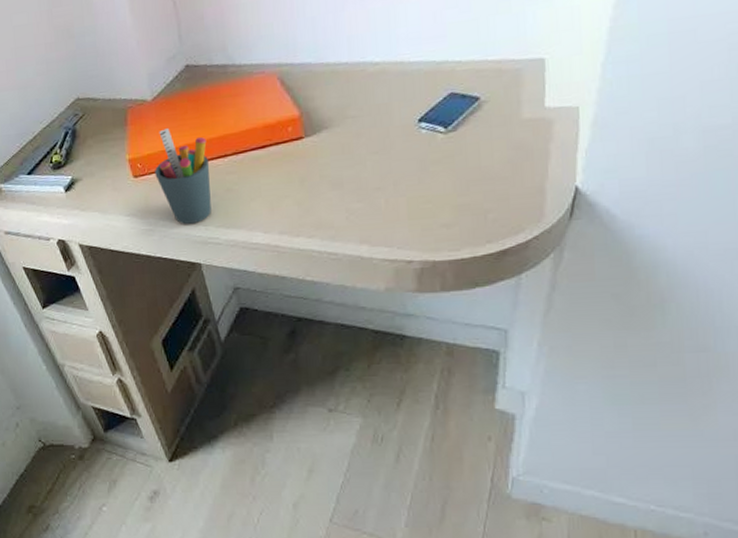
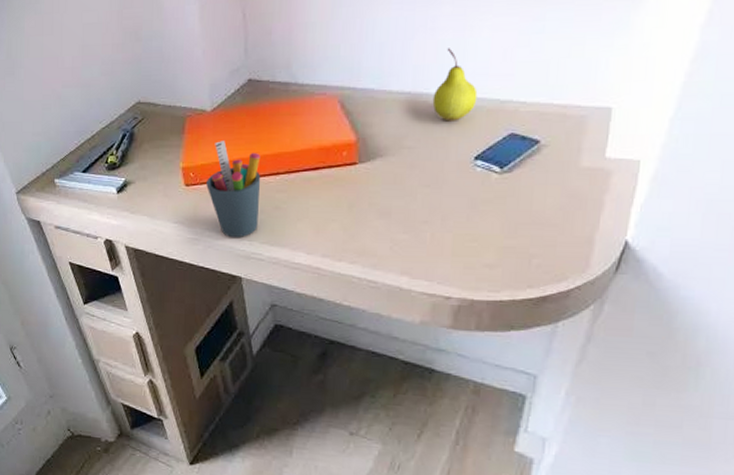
fruit: none [370,16,414,88] -> present [432,48,478,121]

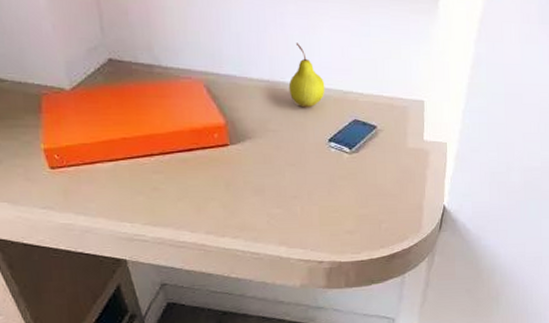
pen holder: present [206,141,261,237] -> none [75,121,138,220]

